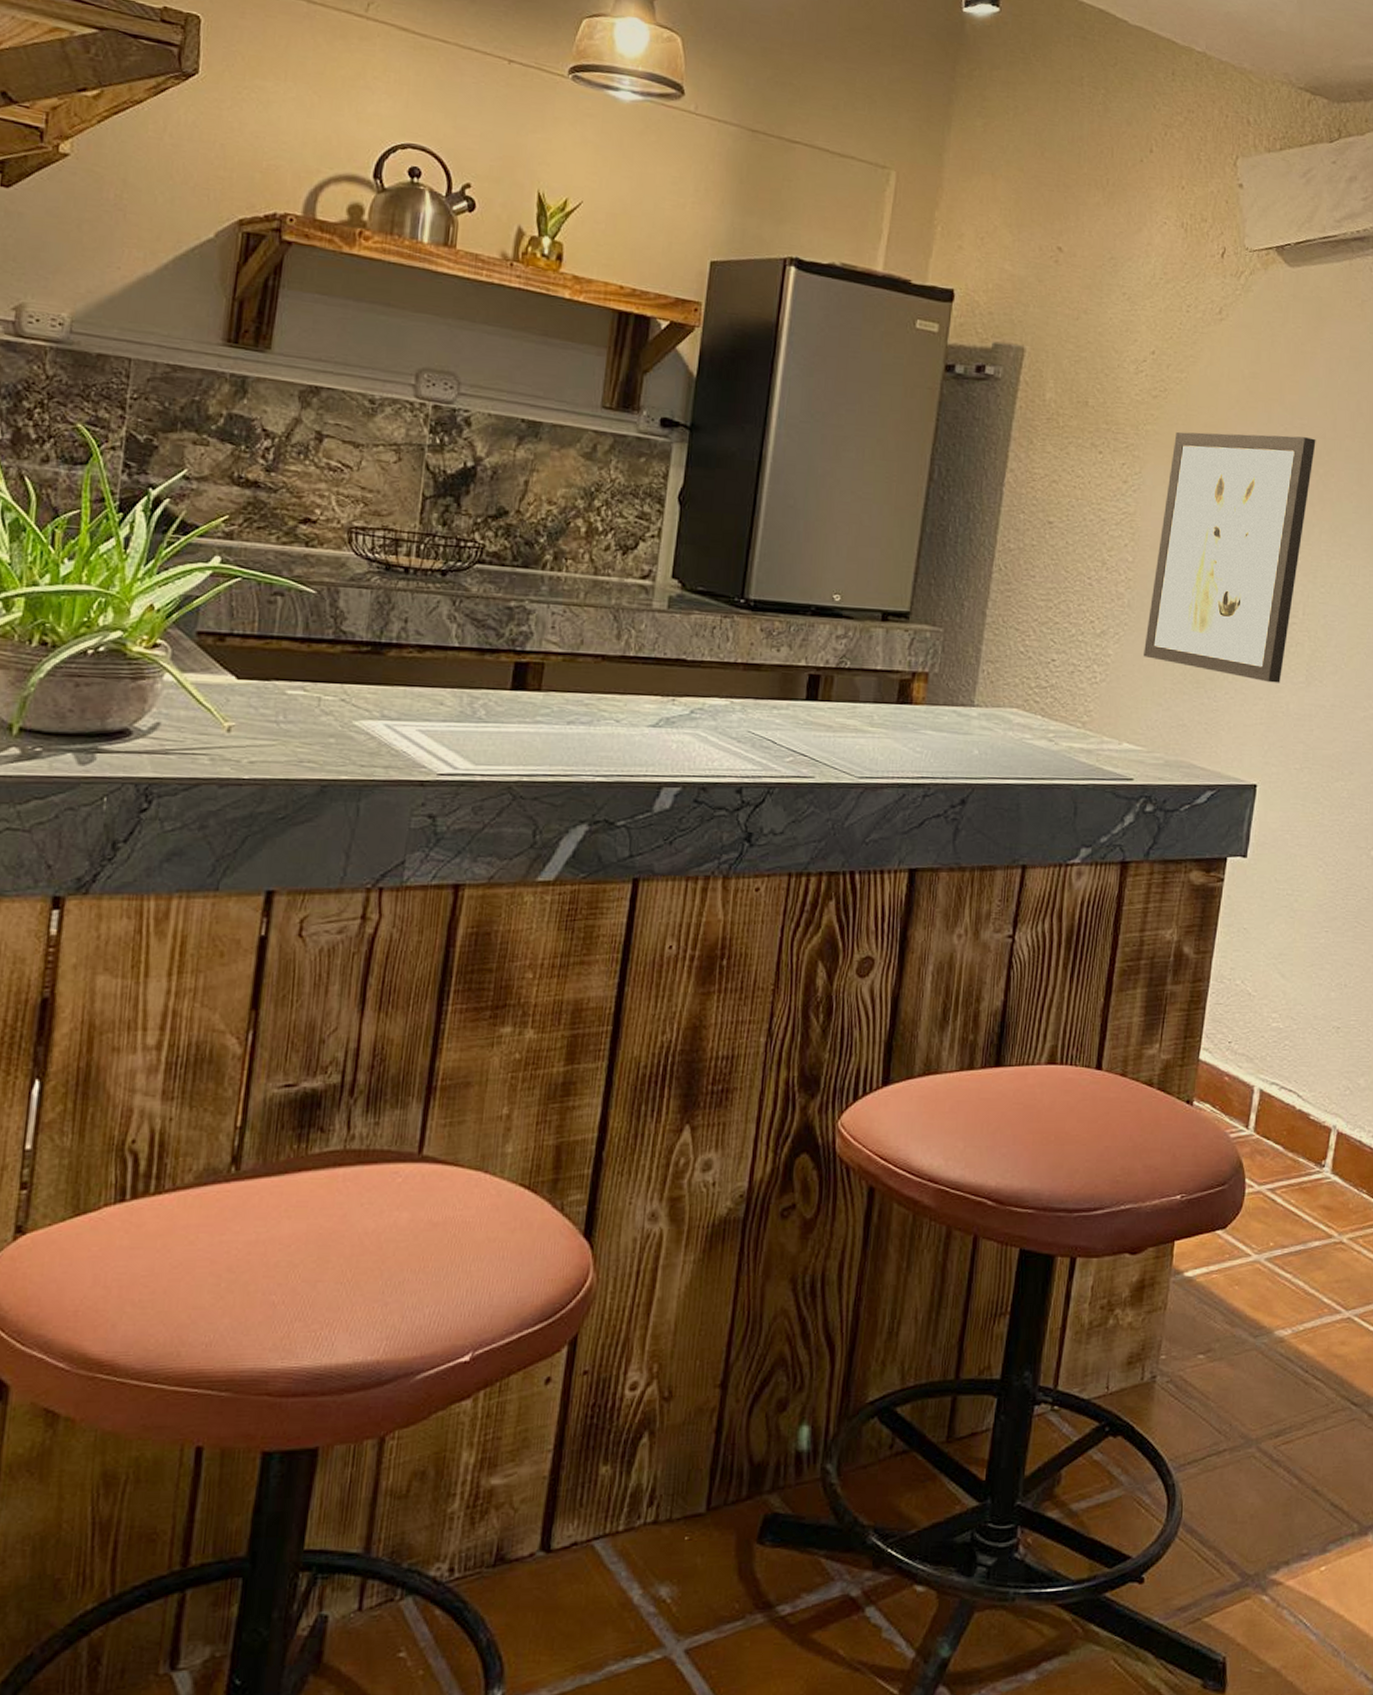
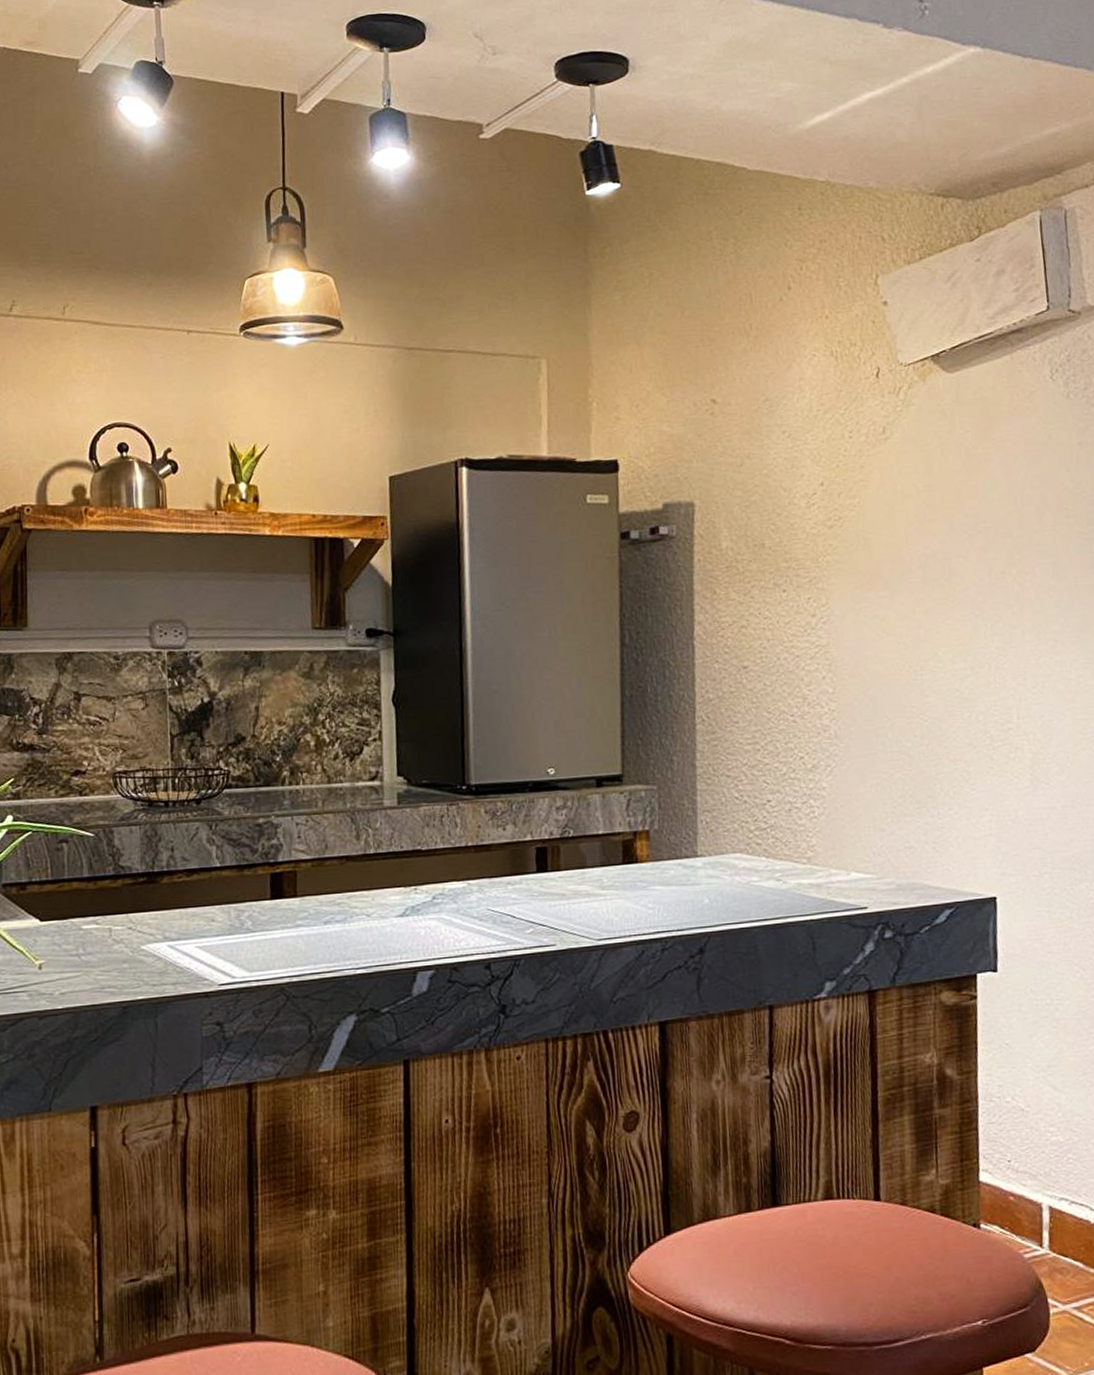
wall art: present [1144,431,1316,683] -> none [857,539,1005,792]

